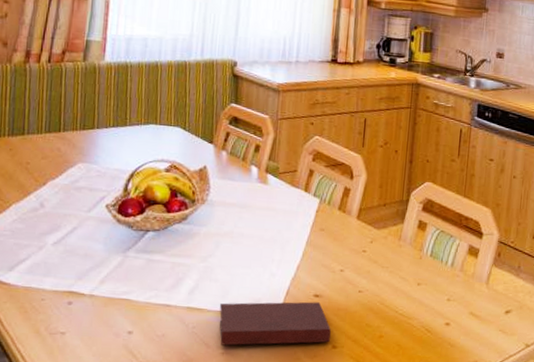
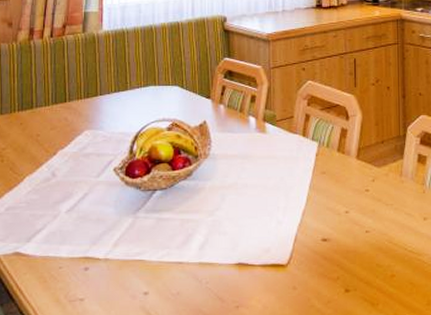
notebook: present [219,301,331,346] -> none [231,246,343,299]

